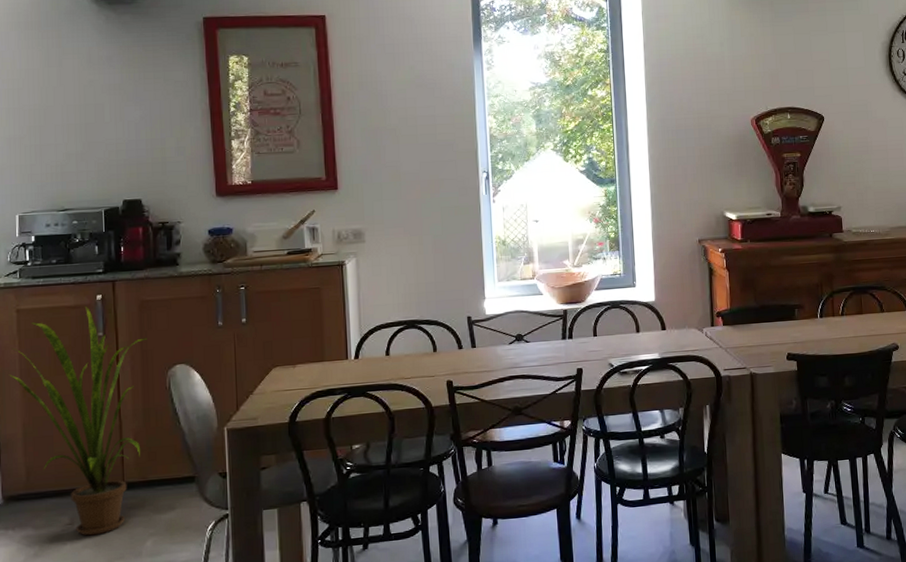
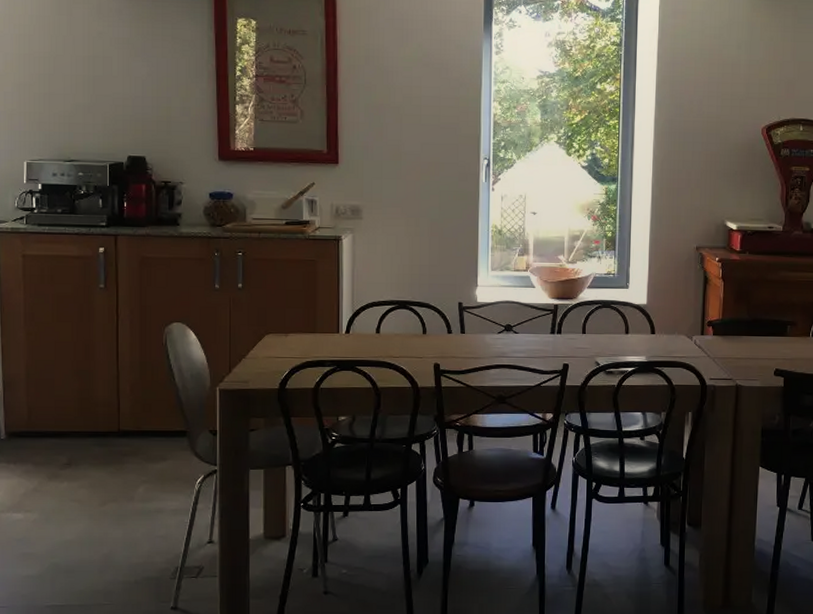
house plant: present [9,305,148,536] -> none [14,257,147,477]

